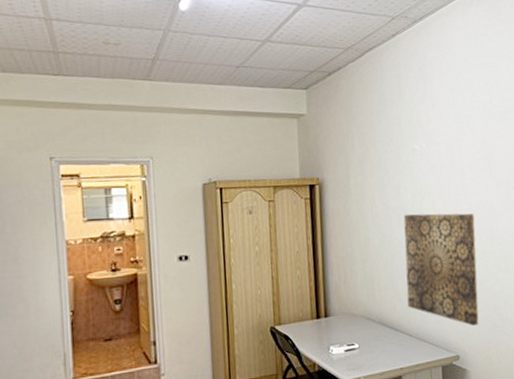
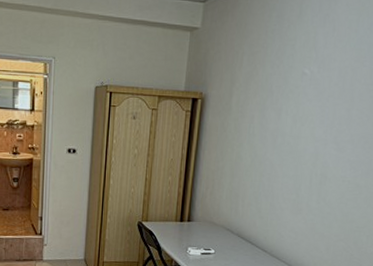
wall art: present [403,213,479,326] -> none [268,137,354,254]

